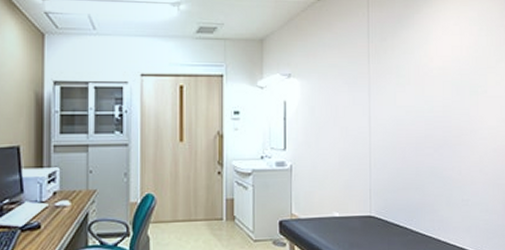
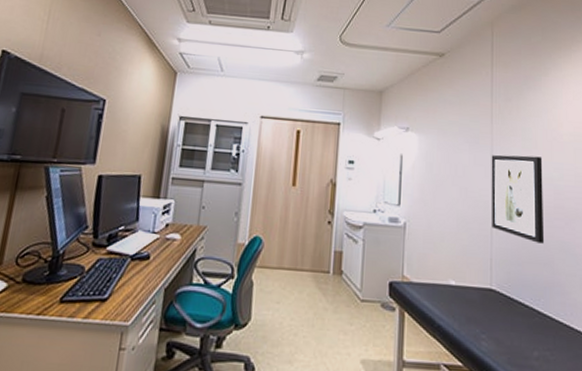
wall art: none [369,91,417,171] -> present [491,155,545,244]

